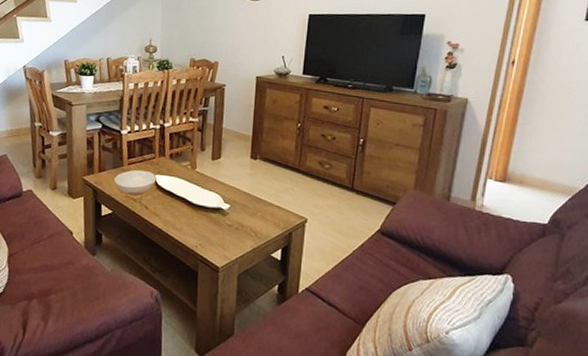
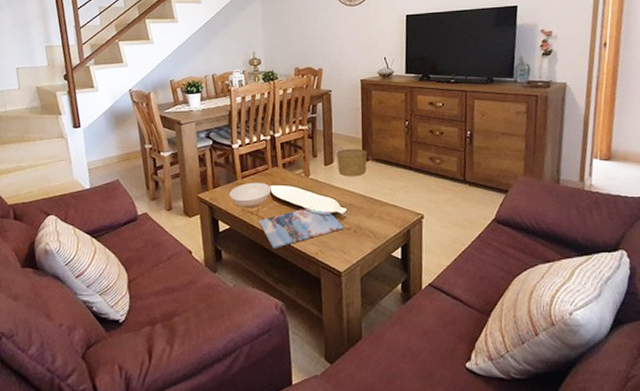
magazine: none [141,199,226,238] -> present [258,206,344,249]
basket: none [224,143,256,175] -> present [337,147,368,177]

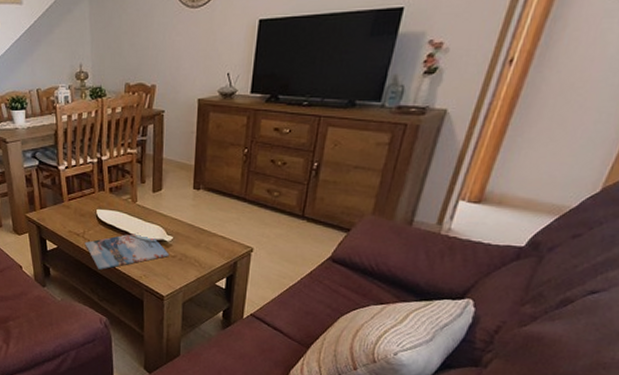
bowl: present [229,182,271,208] -> none [56,205,98,231]
basket: present [337,147,368,177] -> none [166,174,199,206]

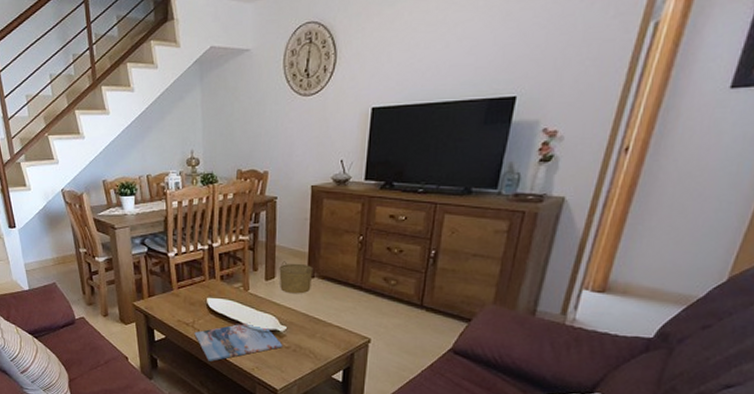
basket: none [166,174,199,206] -> present [279,261,314,294]

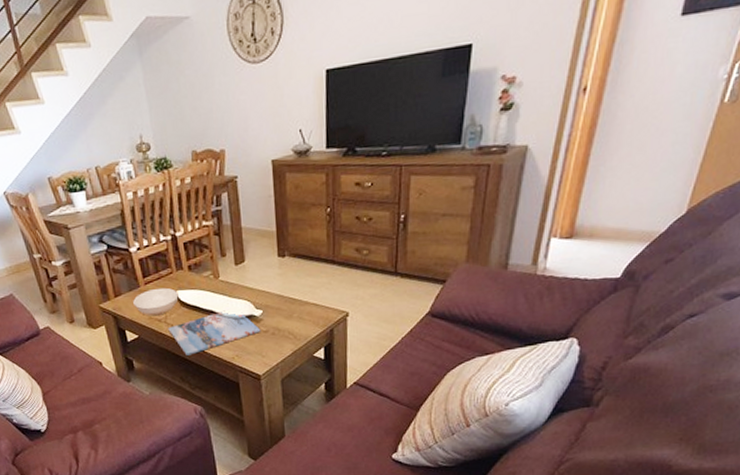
bowl: none [165,293,208,320] -> present [133,287,179,316]
basket: present [279,261,314,294] -> none [248,243,284,276]

